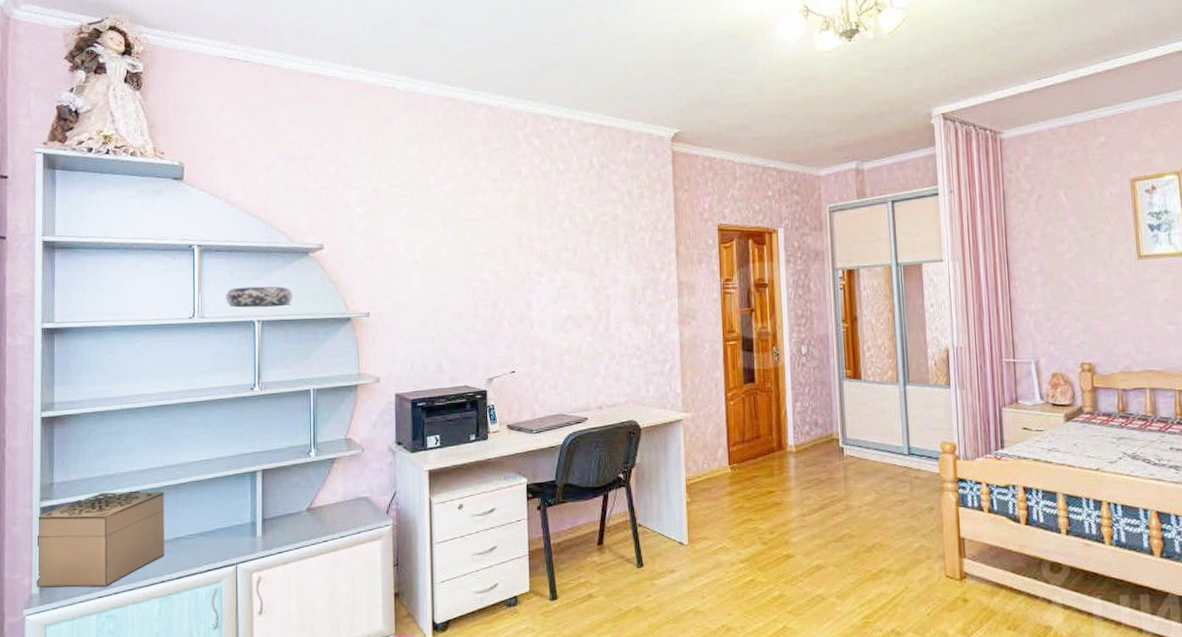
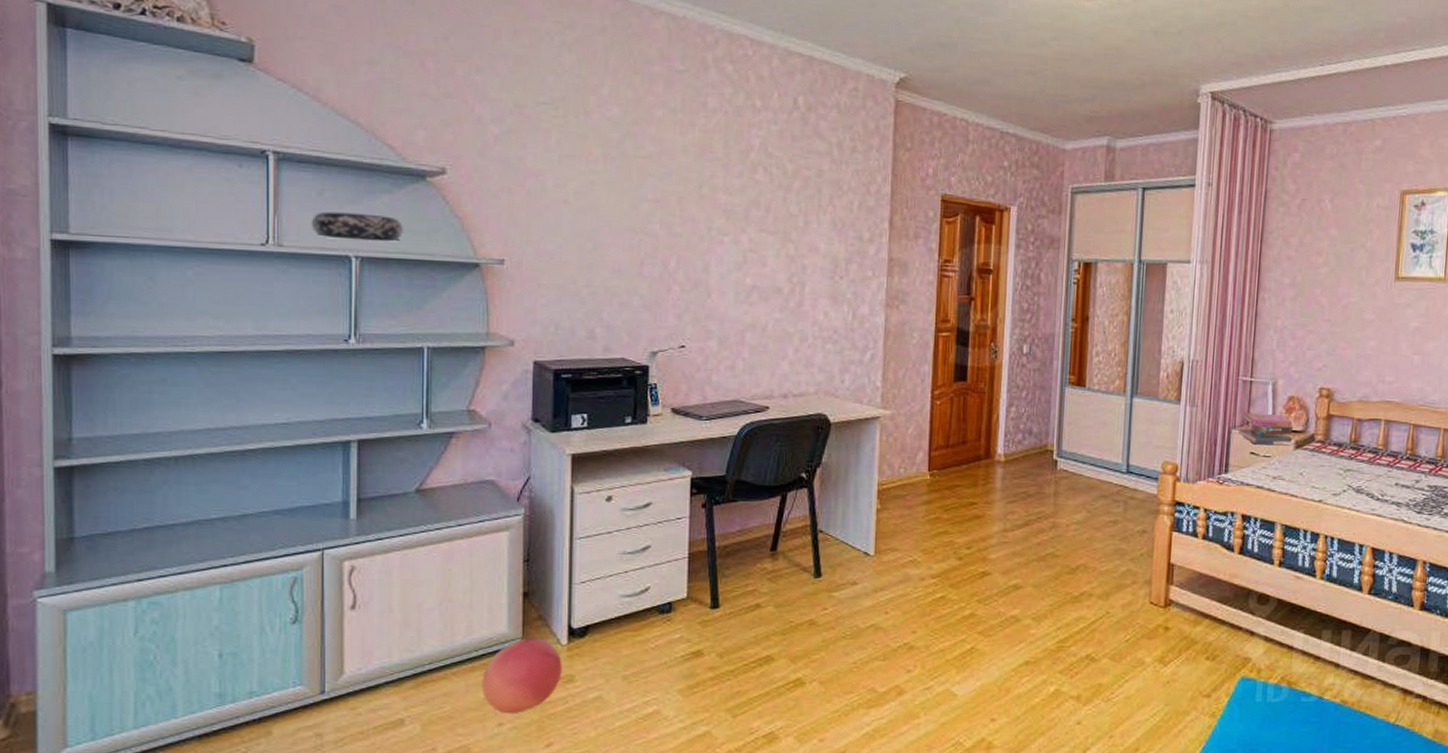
decorative box: present [36,491,165,588] -> none [49,454,227,568]
books: none [1008,390,1062,421] -> present [1238,412,1293,446]

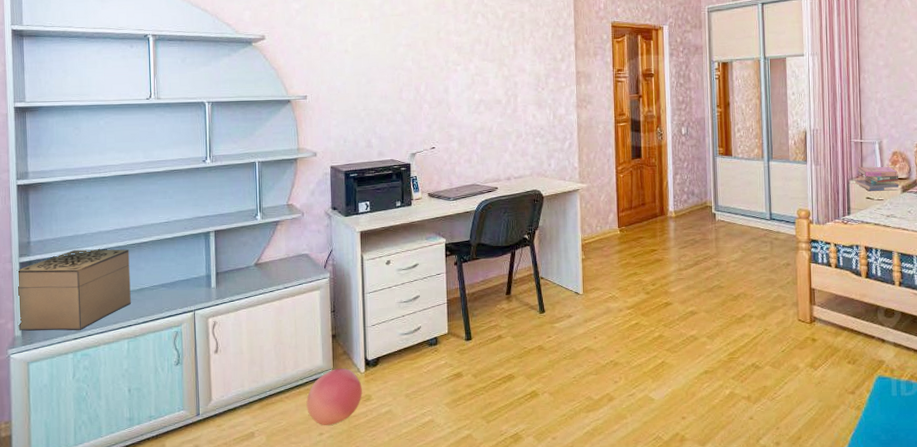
decorative box: none [49,454,227,568] -> present [16,249,131,331]
decorative bowl: present [311,211,403,242] -> none [178,72,239,91]

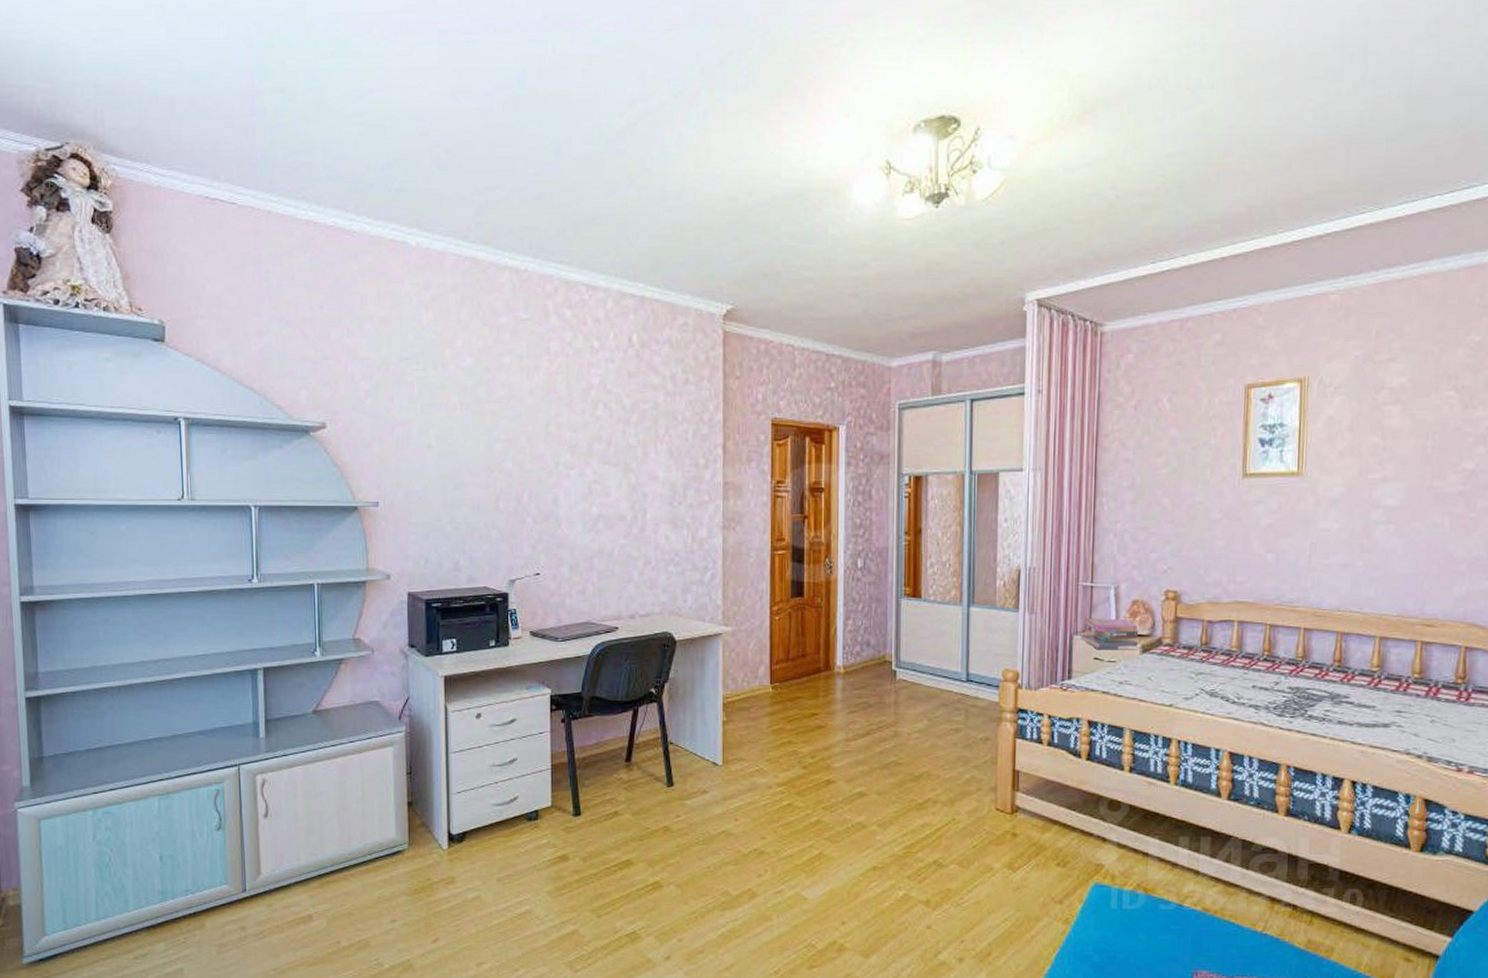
decorative box: present [16,249,131,331] -> none [22,685,162,783]
ball: present [306,367,362,426] -> none [376,842,444,912]

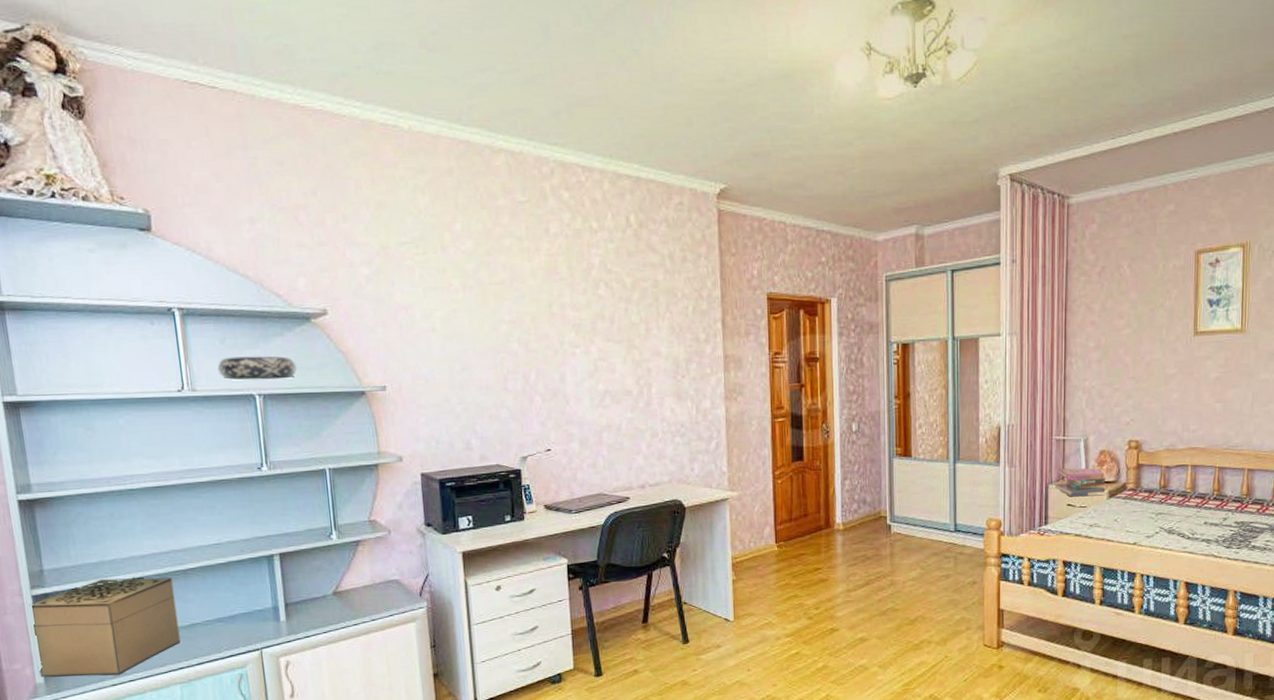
decorative box: none [22,685,162,783] -> present [29,577,181,678]
decorative bowl: none [217,467,293,491] -> present [217,356,297,381]

